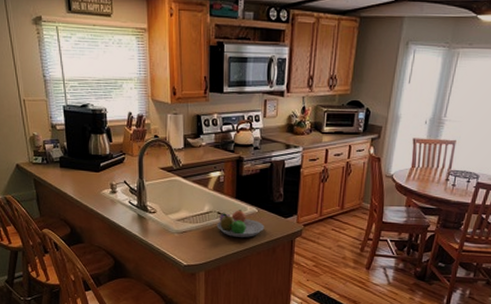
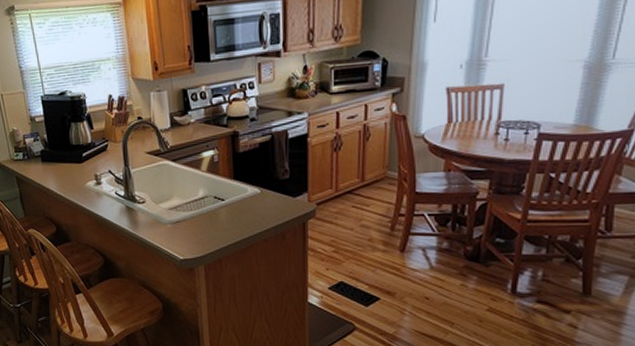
fruit bowl: present [216,210,265,237] -> none [214,192,270,224]

